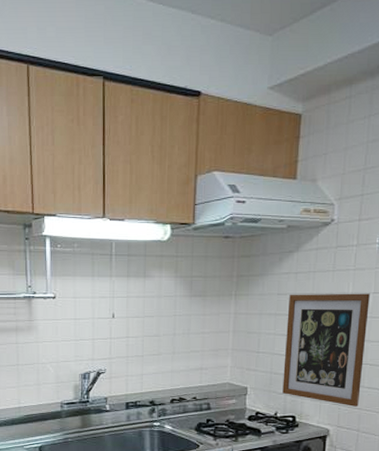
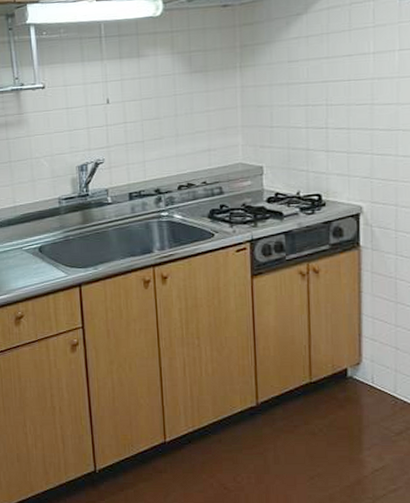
wall art: present [282,293,370,407] -> none [301,51,396,179]

